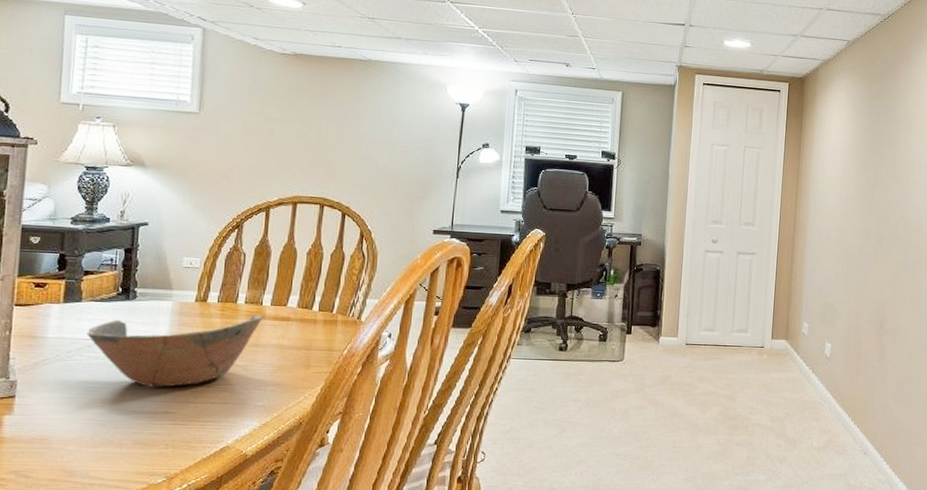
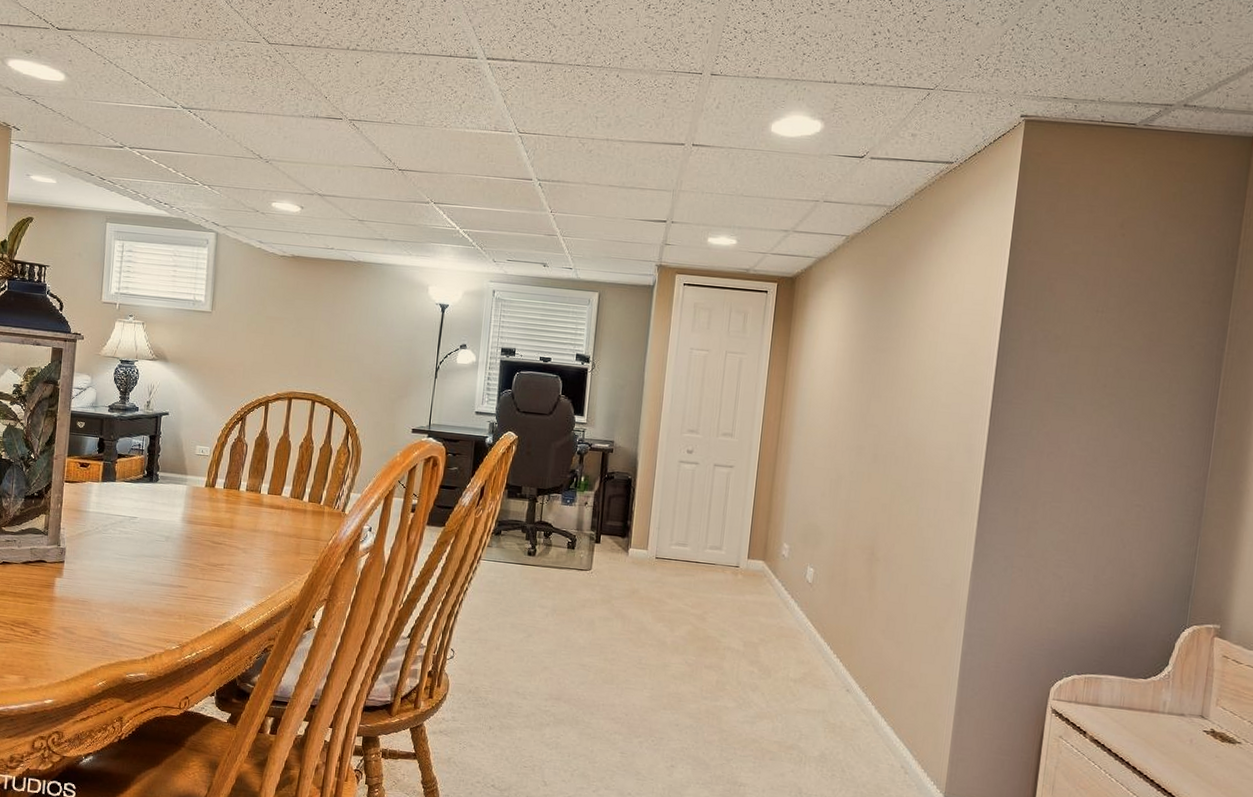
bowl: present [86,315,263,387] -> none [119,499,261,564]

